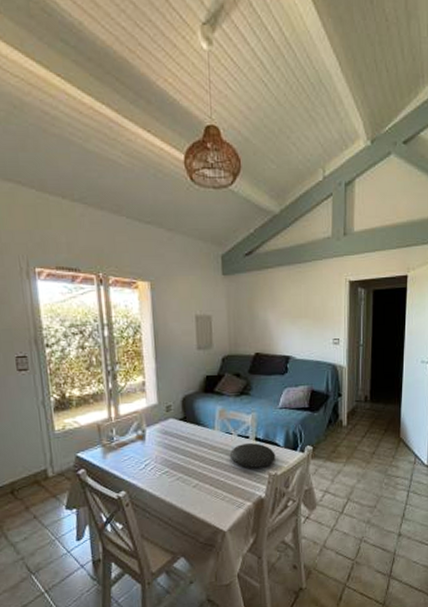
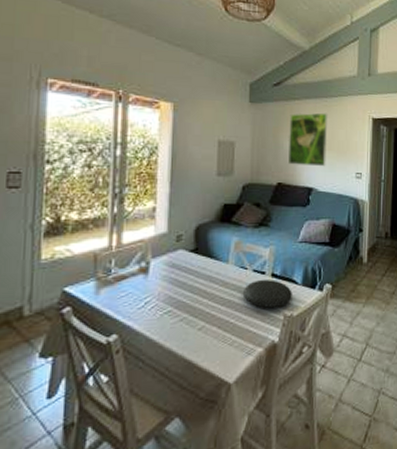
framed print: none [263,279,303,335] -> present [289,112,328,167]

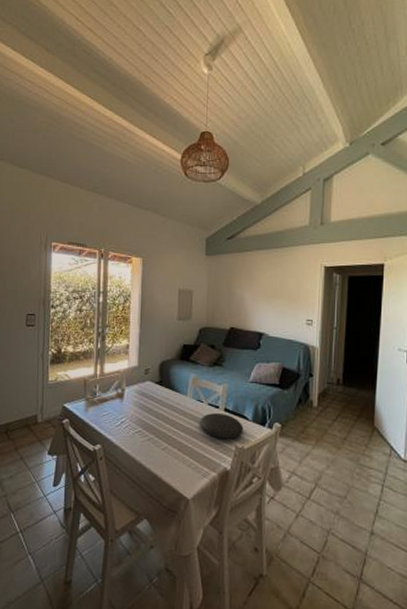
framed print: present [289,112,328,167] -> none [241,262,279,313]

